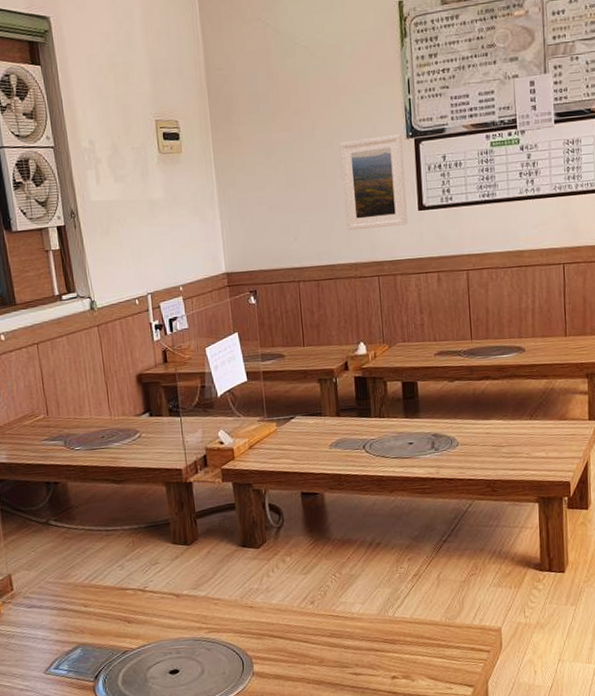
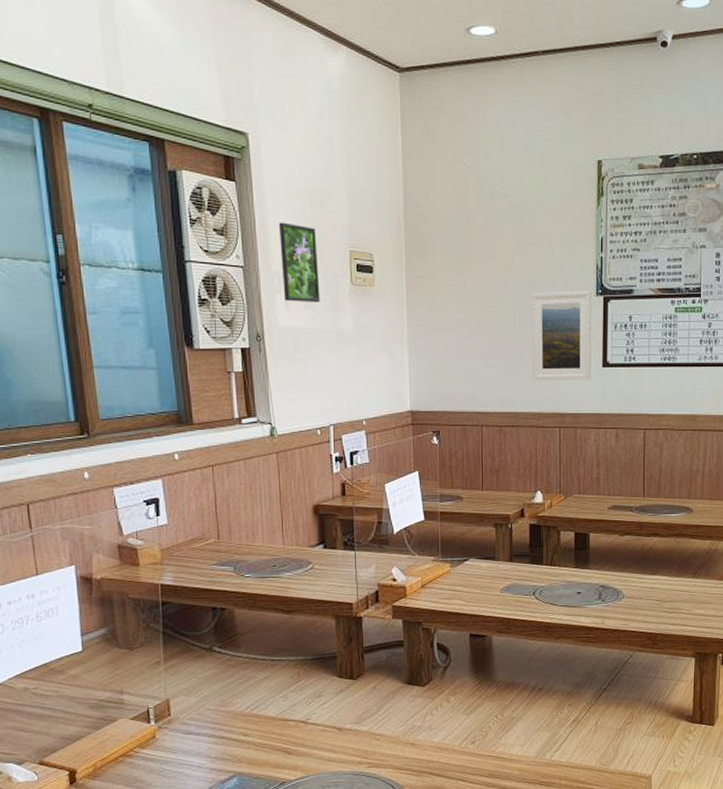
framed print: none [84,99,130,176] -> present [278,222,320,303]

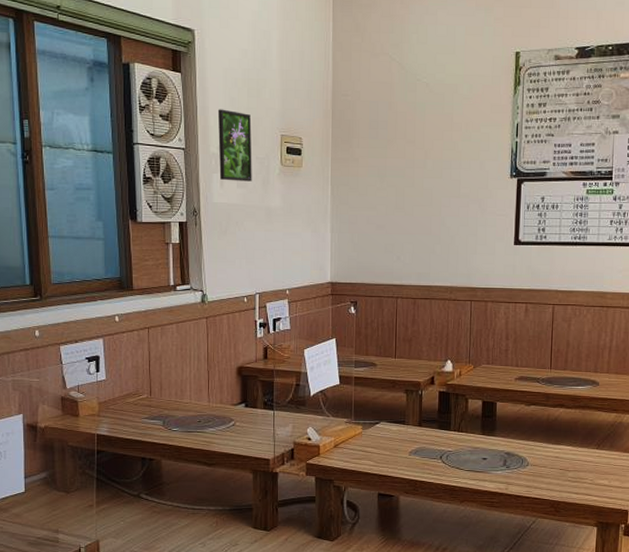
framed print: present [531,291,592,380] -> none [446,173,506,257]

